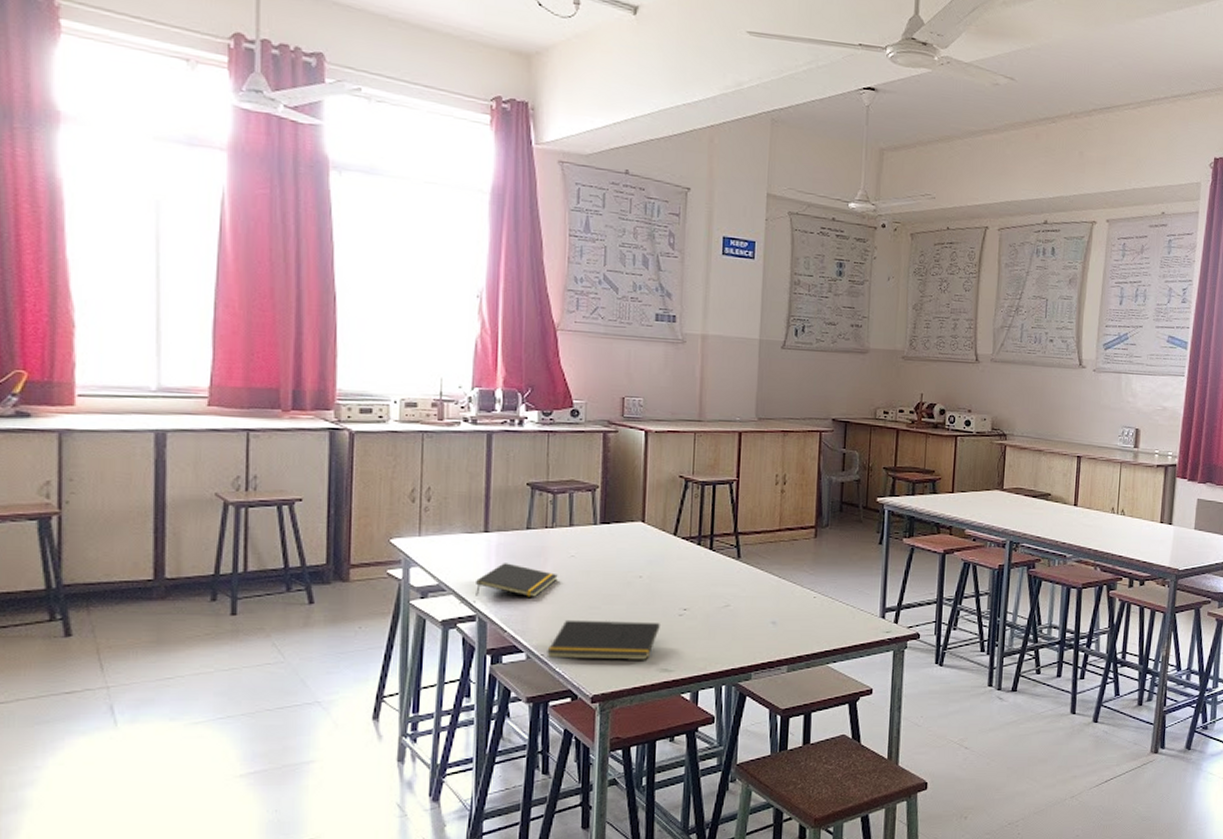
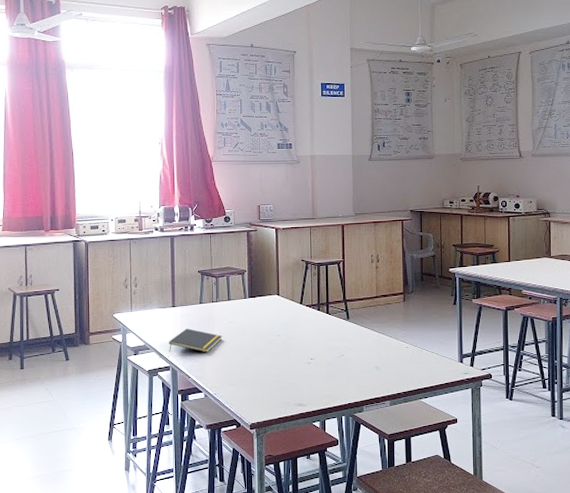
notepad: present [547,619,660,660] -> none [218,368,295,398]

